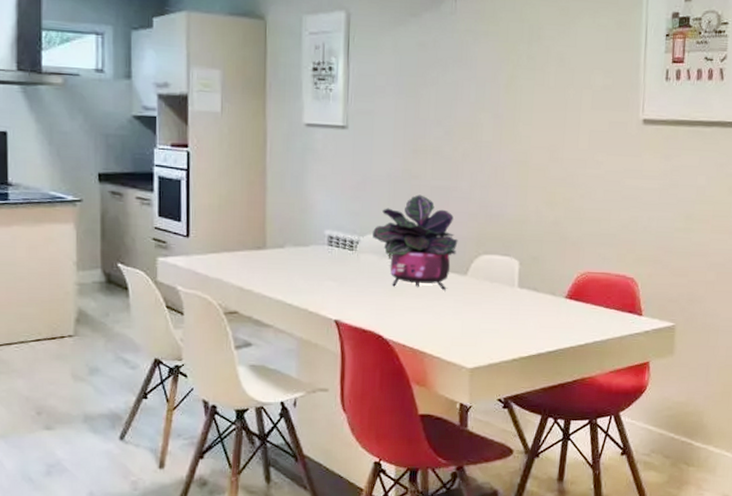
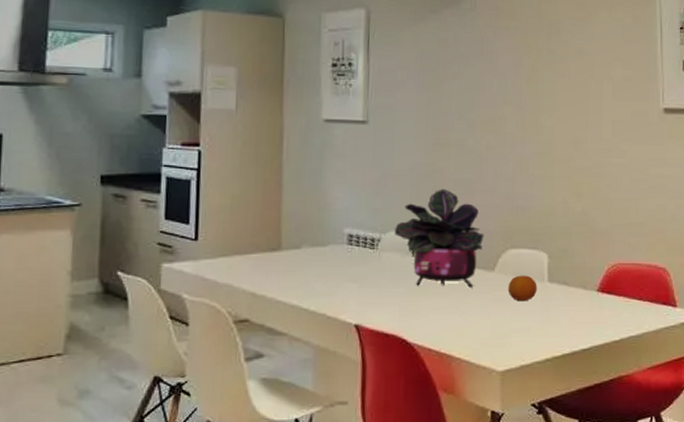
fruit: none [479,280,508,305] -> present [508,275,537,302]

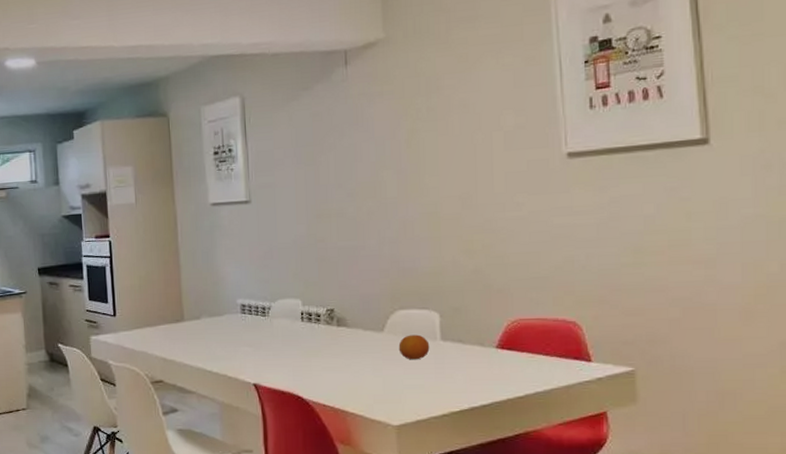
potted plant: present [395,188,484,289] -> none [283,257,371,349]

